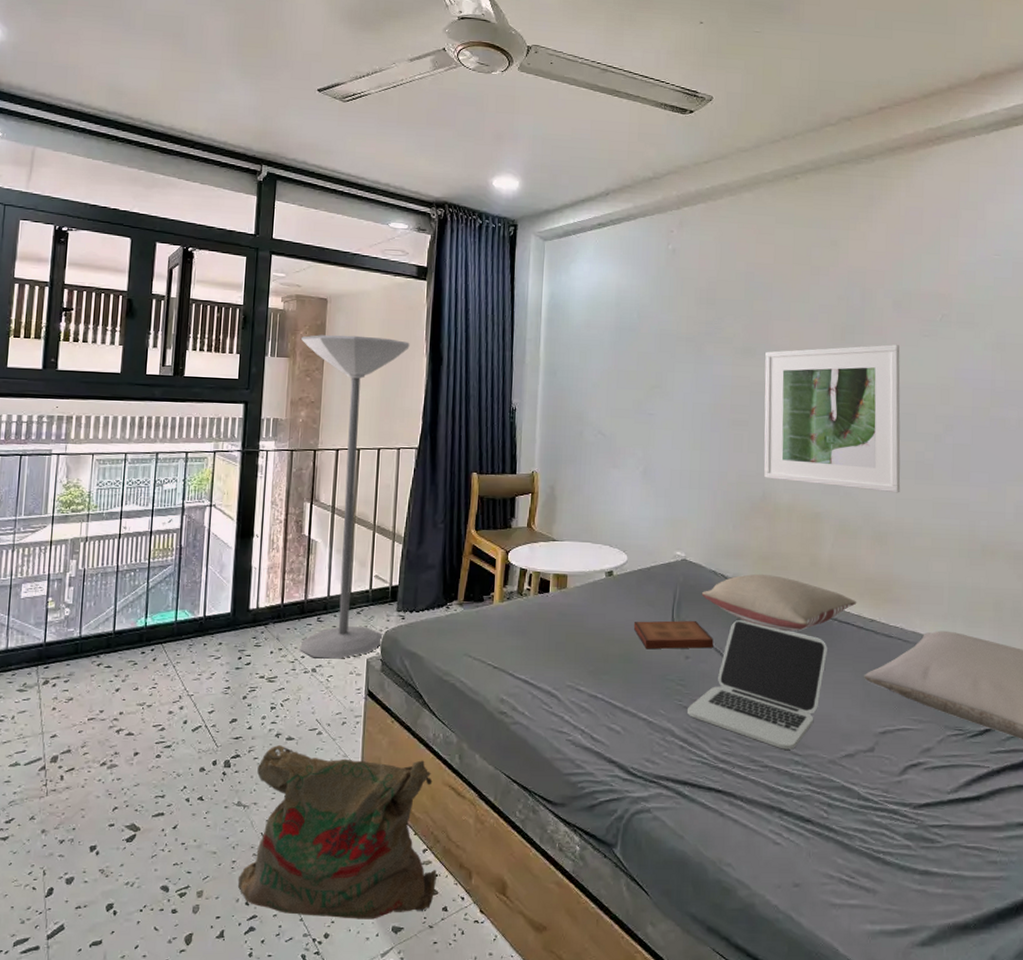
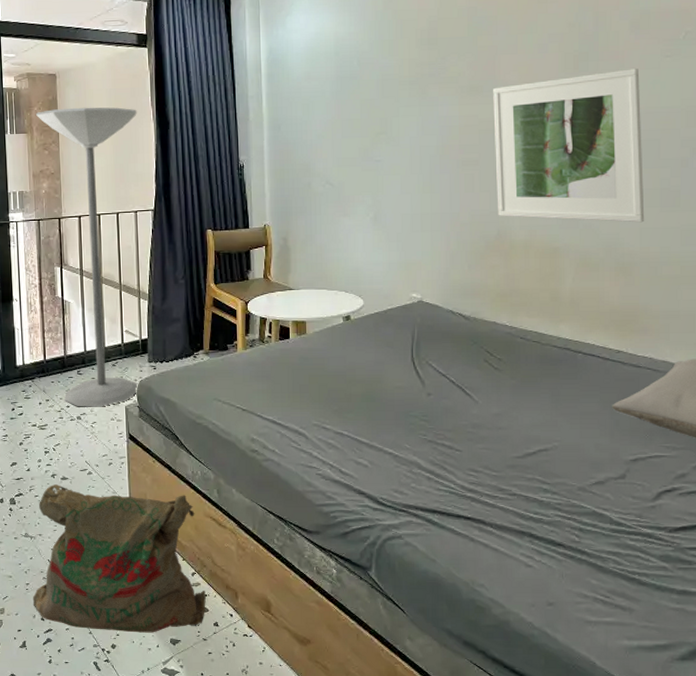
book: present [633,620,714,650] -> none [374,359,455,388]
laptop: present [687,620,827,750] -> none [433,357,572,478]
pillow: present [701,573,857,632] -> none [439,311,602,366]

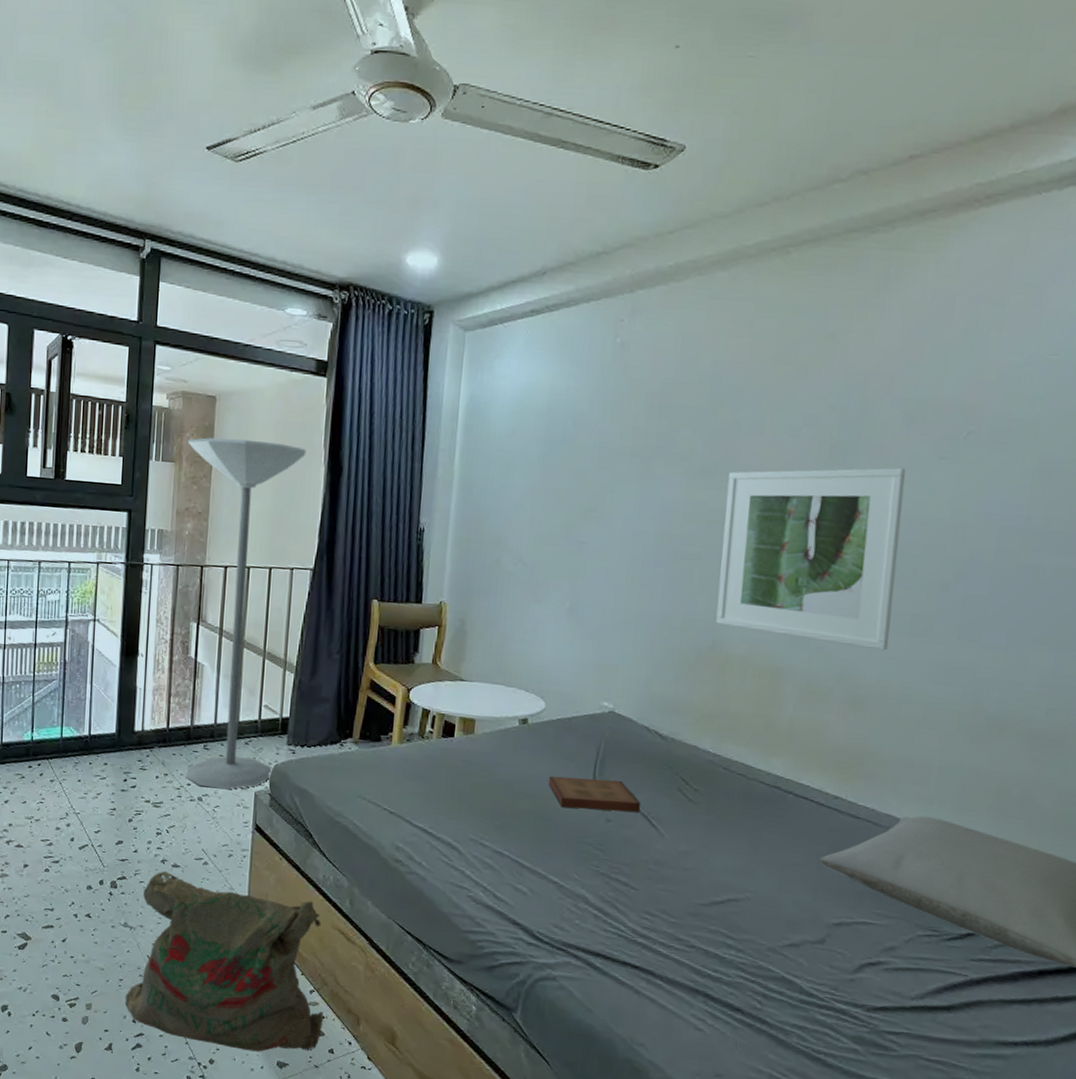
book: none [374,359,455,388] -> present [548,776,641,812]

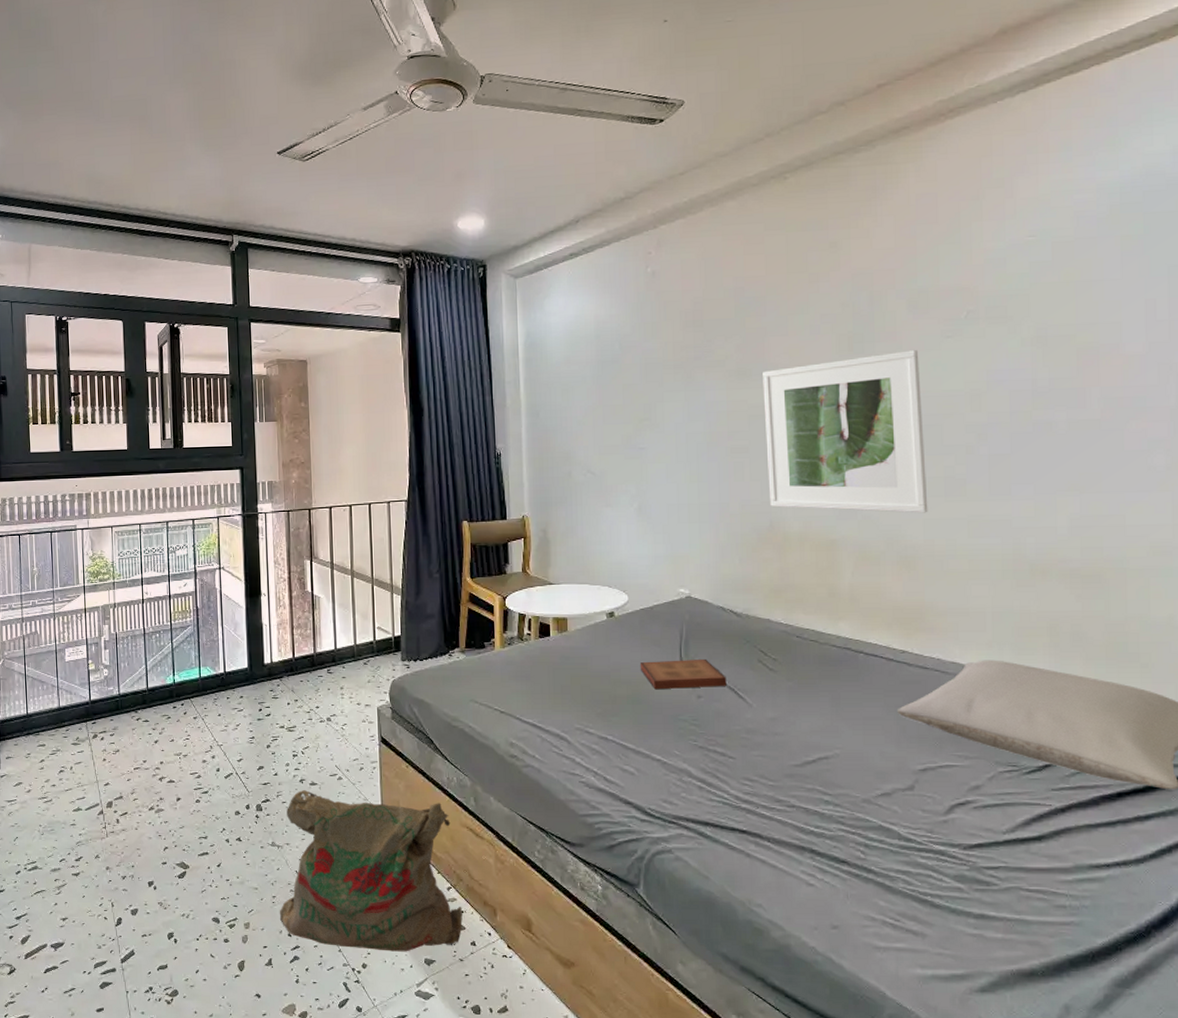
floor lamp: present [184,437,306,790] -> none [286,394,392,708]

